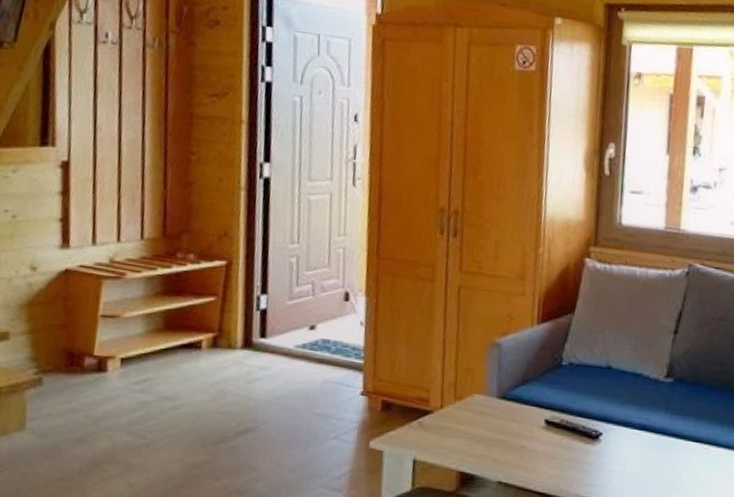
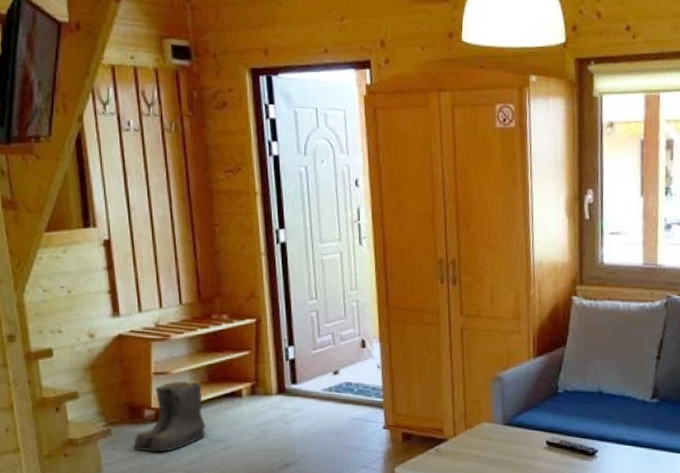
boots: none [65,326,156,409] -> present [132,381,207,453]

